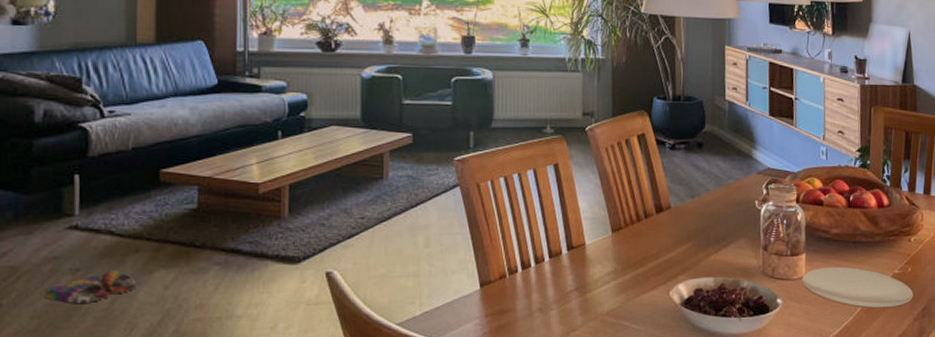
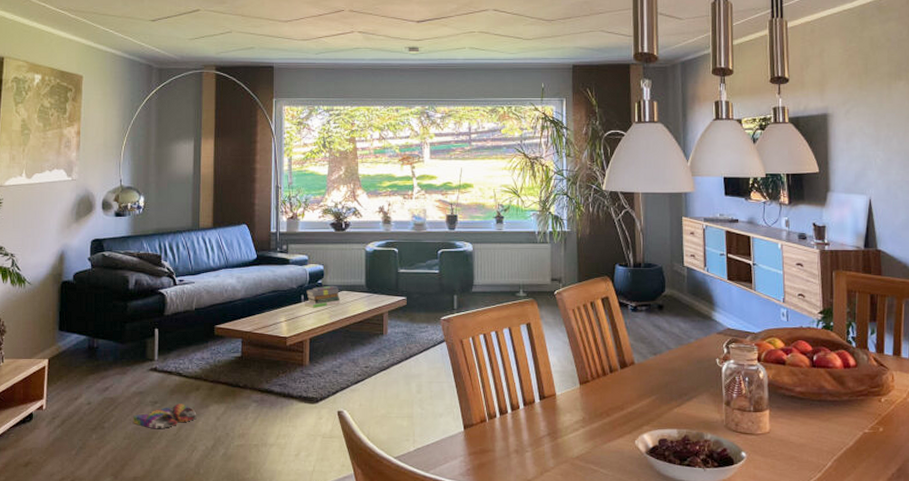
books: none [283,119,330,147] -> present [305,285,341,308]
plate: present [802,266,913,310] -> none [766,423,886,468]

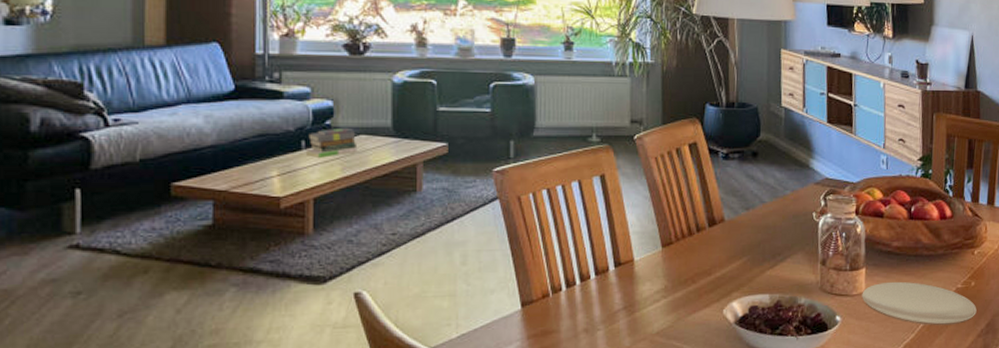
slippers: present [133,404,197,429] -> none [42,293,145,331]
plate: none [766,423,886,468] -> present [862,281,977,326]

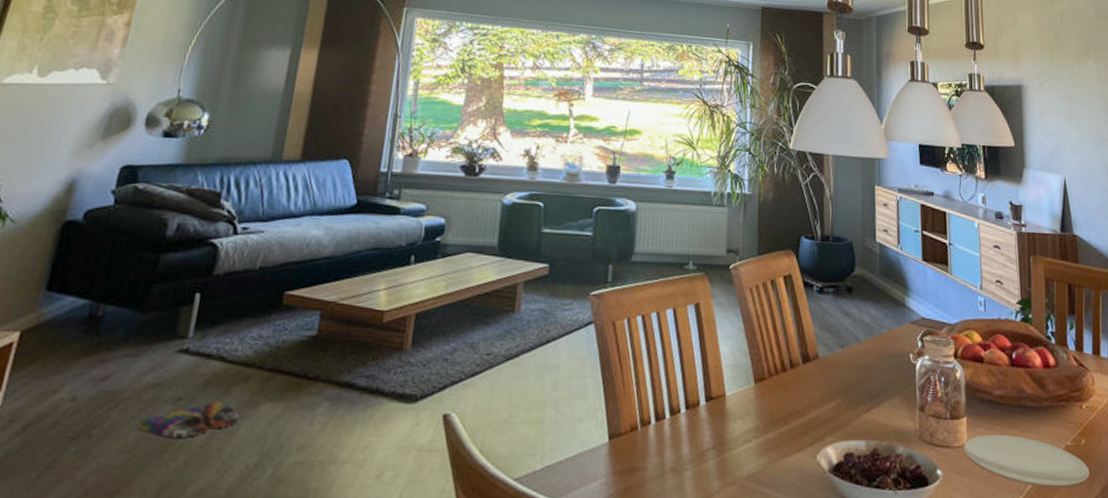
slippers: none [42,293,145,331] -> present [139,401,240,439]
books: present [307,127,358,158] -> none [414,244,463,274]

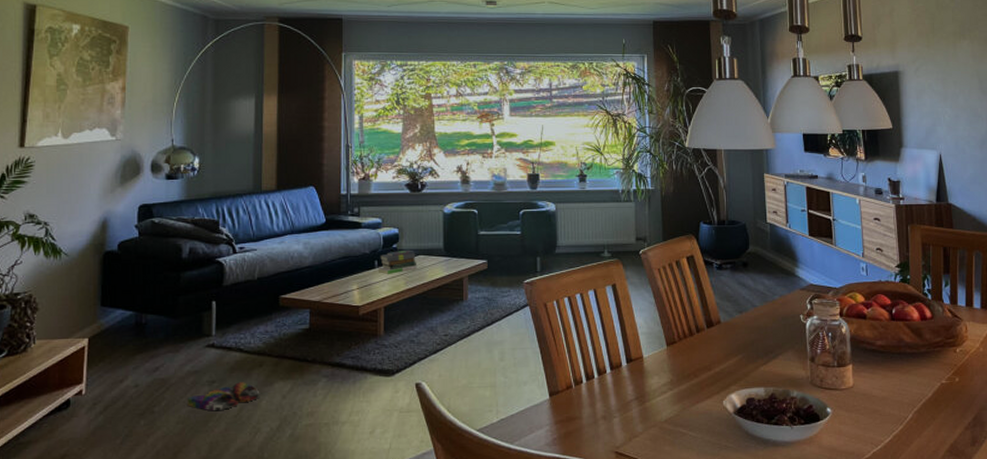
books: none [414,244,463,274] -> present [379,249,417,274]
plate: present [964,434,1089,488] -> none [850,377,963,419]

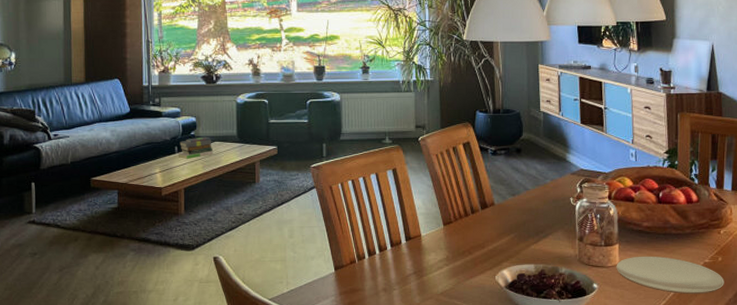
slippers: present [188,382,260,411] -> none [13,254,76,280]
plate: none [850,377,963,419] -> present [616,256,724,295]

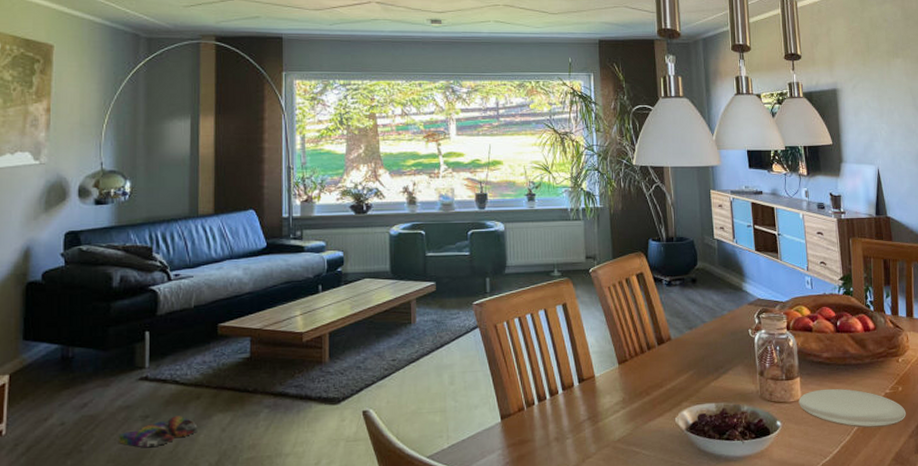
slippers: none [13,254,76,280] -> present [119,416,198,448]
books: present [179,136,214,159] -> none [323,273,363,299]

